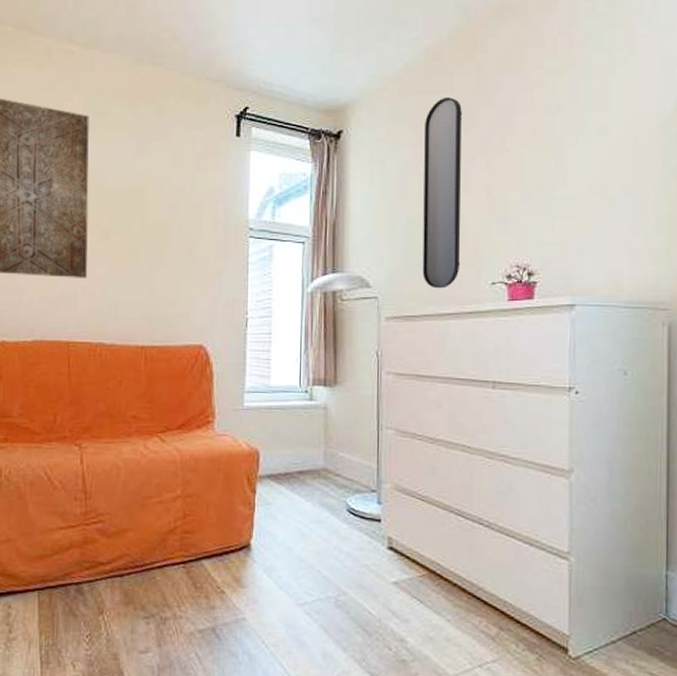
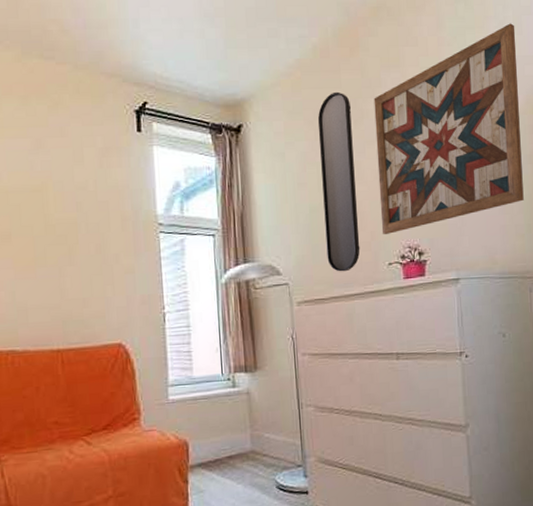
wall art: none [486,19,667,251] -> present [373,23,524,234]

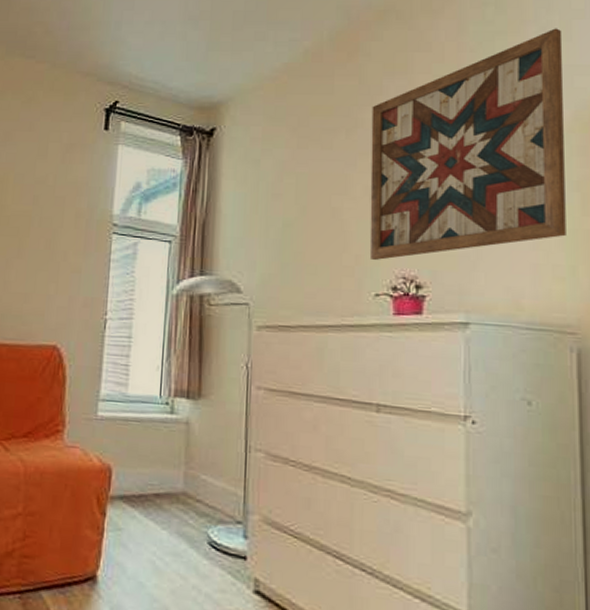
home mirror: present [317,91,360,272] -> none [298,98,343,298]

